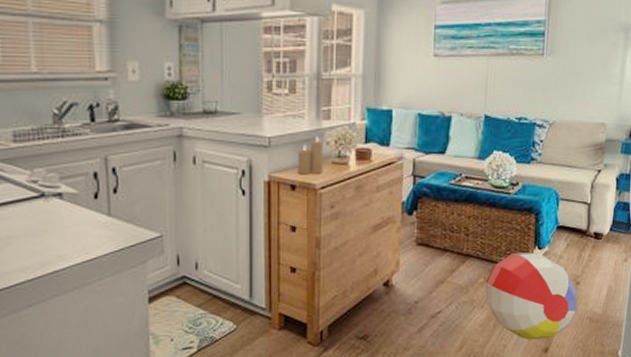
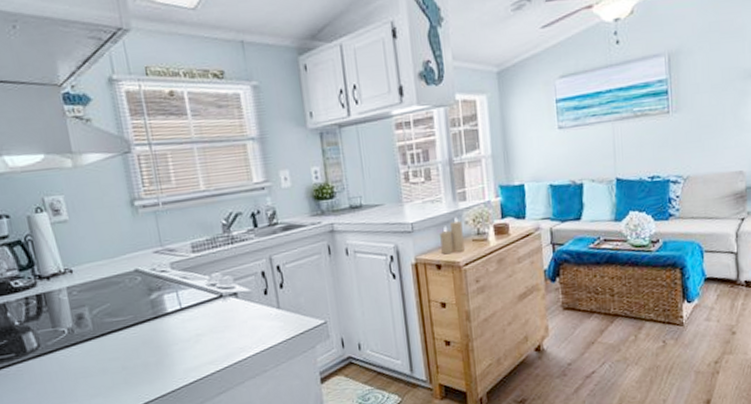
beachball: present [485,252,578,340] -> none [636,306,736,394]

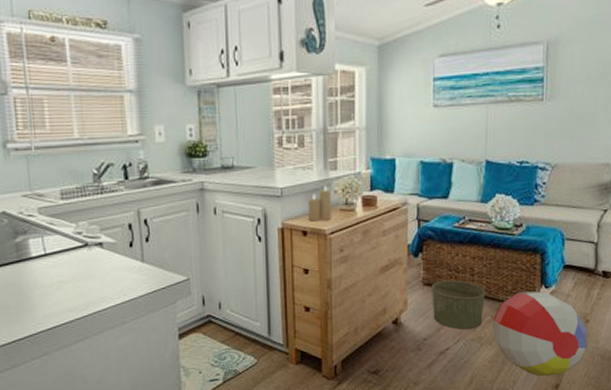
basket: none [571,301,627,352] -> present [431,279,485,330]
beachball: none [636,306,736,394] -> present [492,291,588,377]

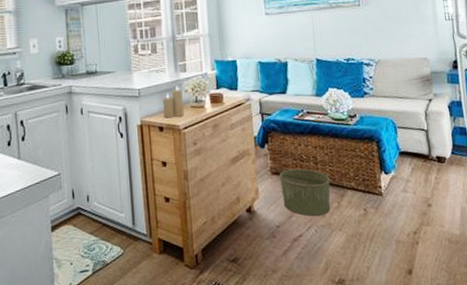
beachball: present [492,291,588,377] -> none [339,177,434,262]

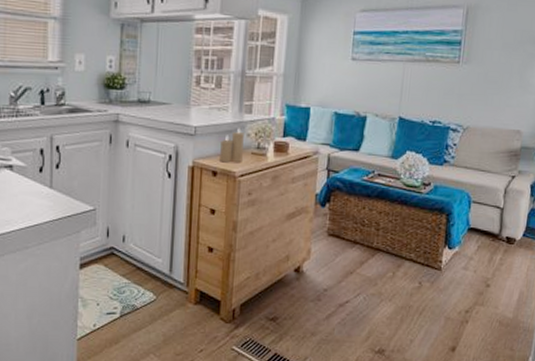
basket: present [278,168,331,216] -> none [335,232,389,284]

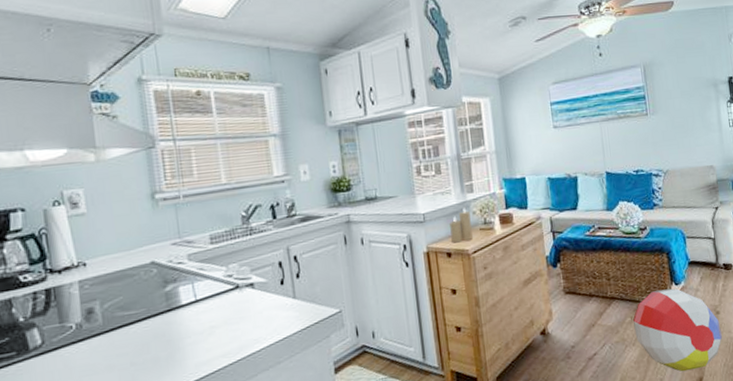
beachball: none [393,251,488,338] -> present [632,288,722,372]

